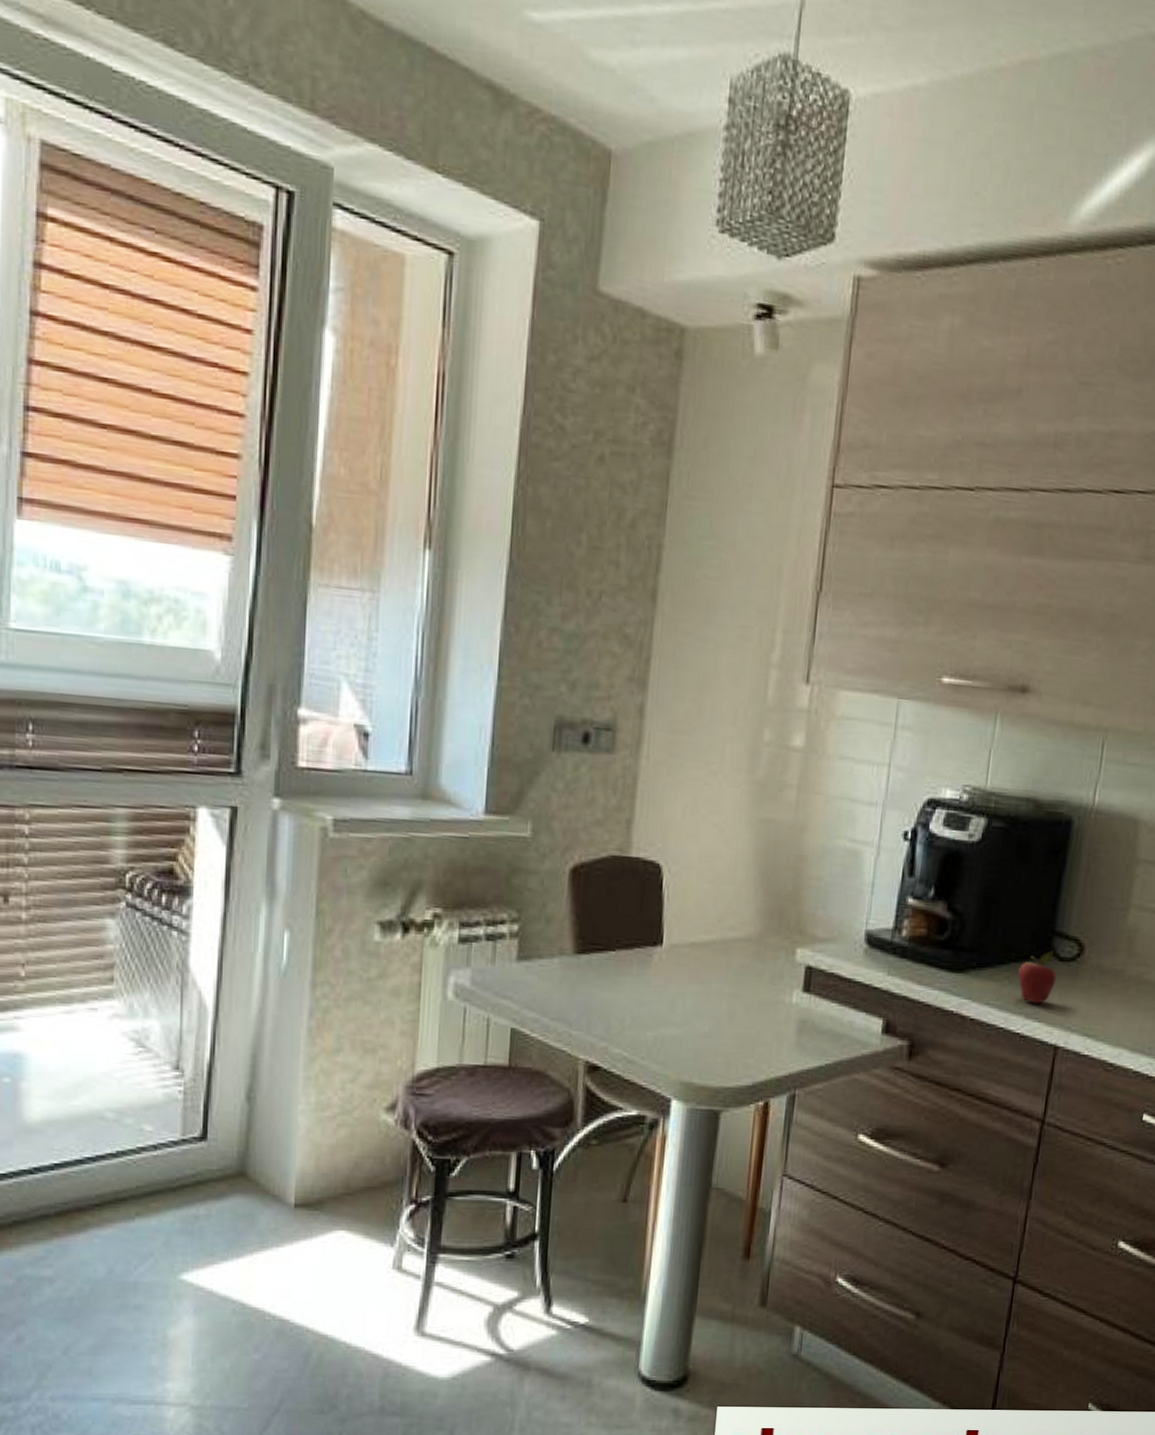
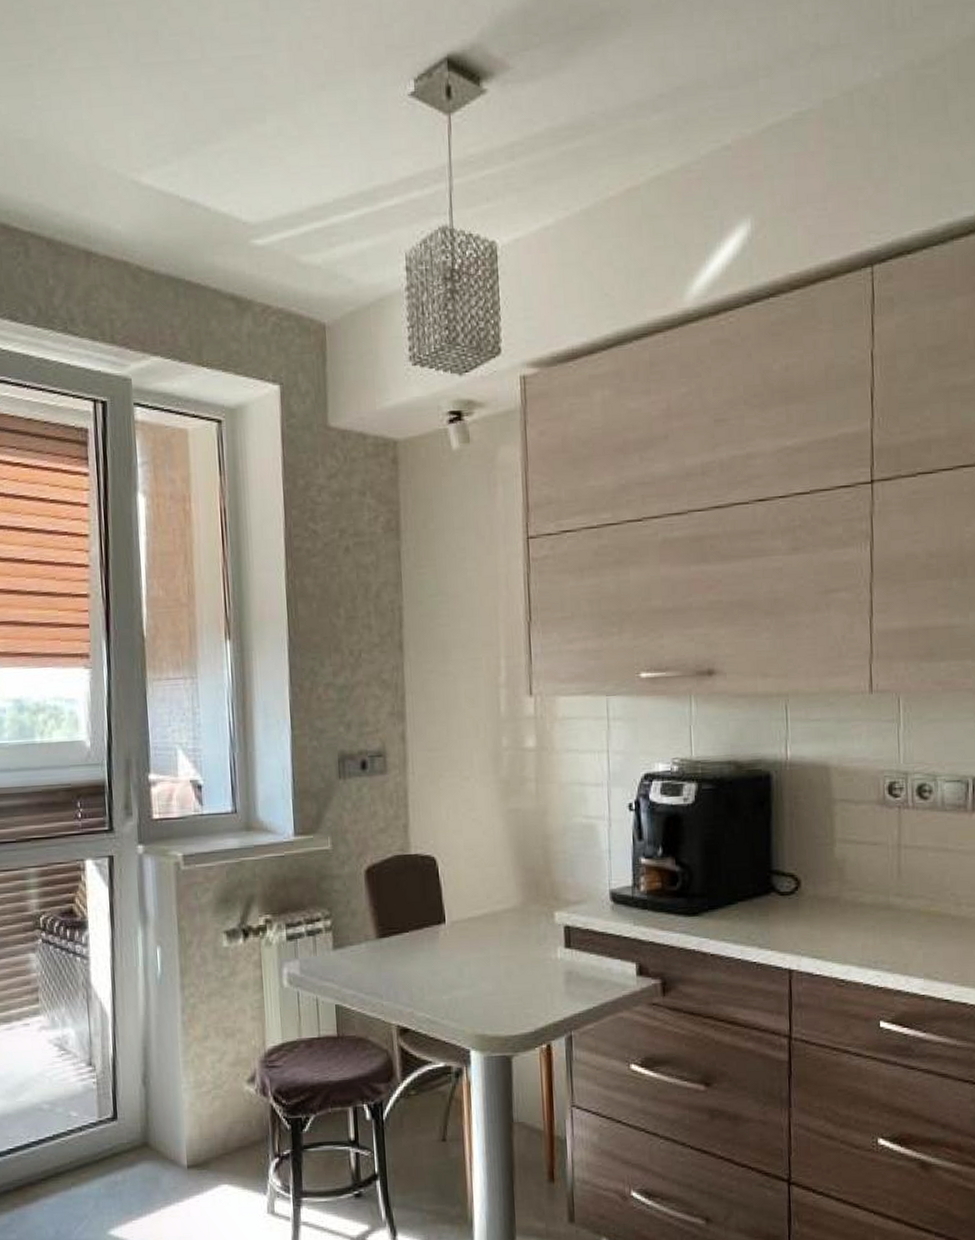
fruit: present [1018,949,1057,1004] -> none [746,886,780,935]

